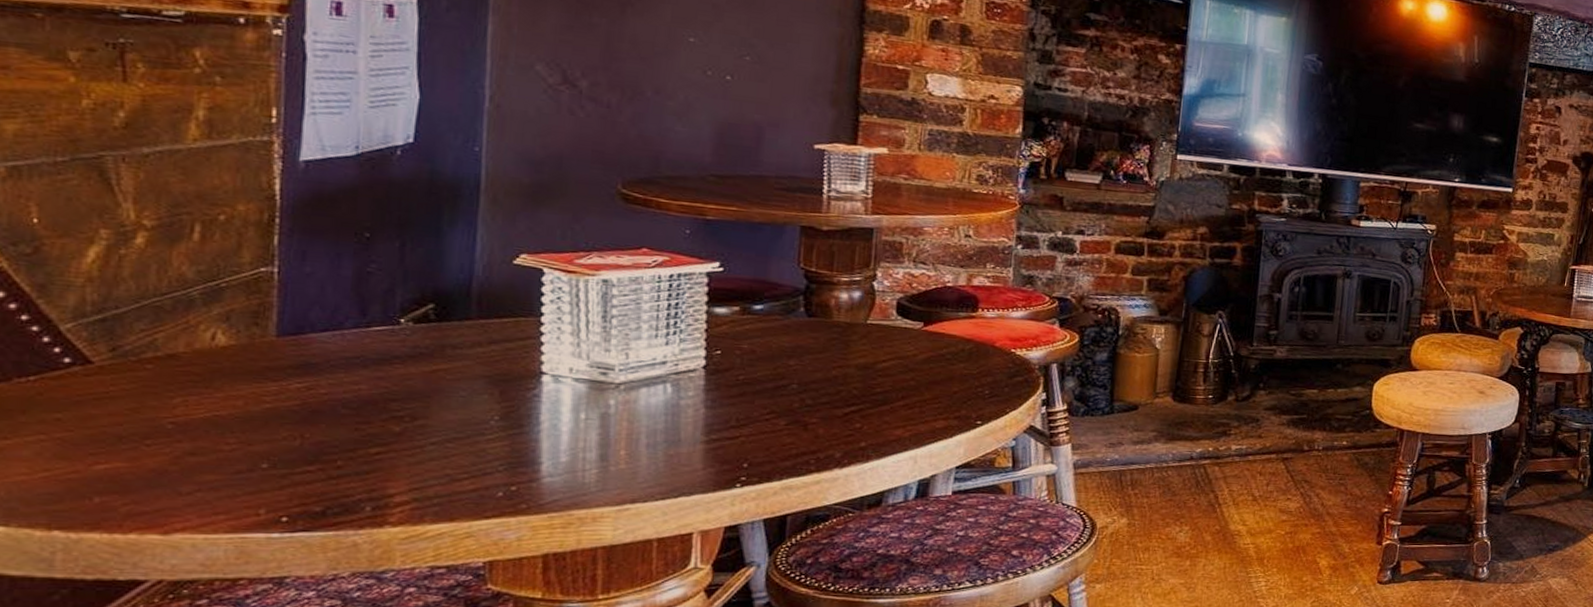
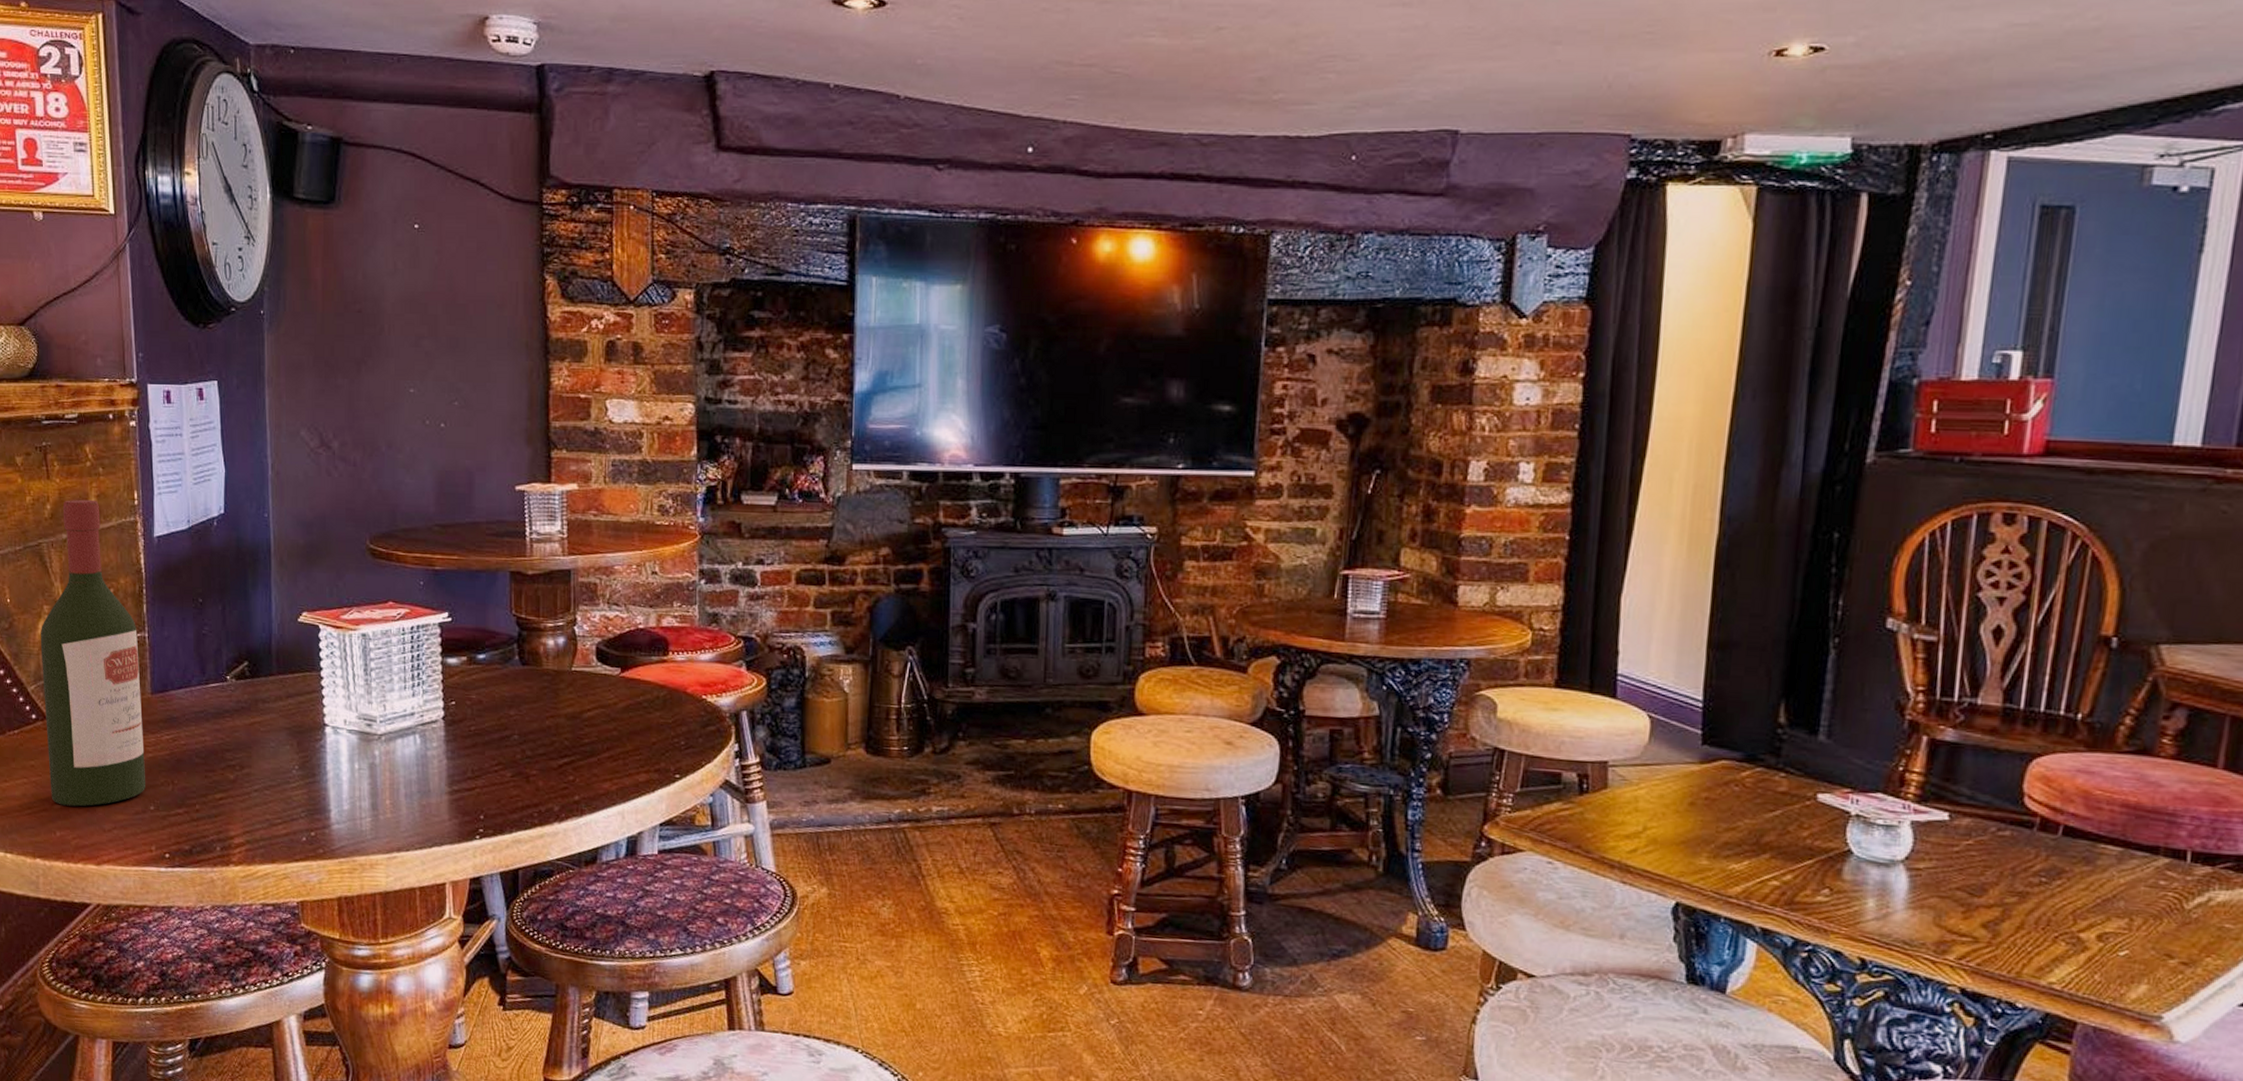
wine bottle: none [88,109,261,467] -> present [40,499,145,807]

